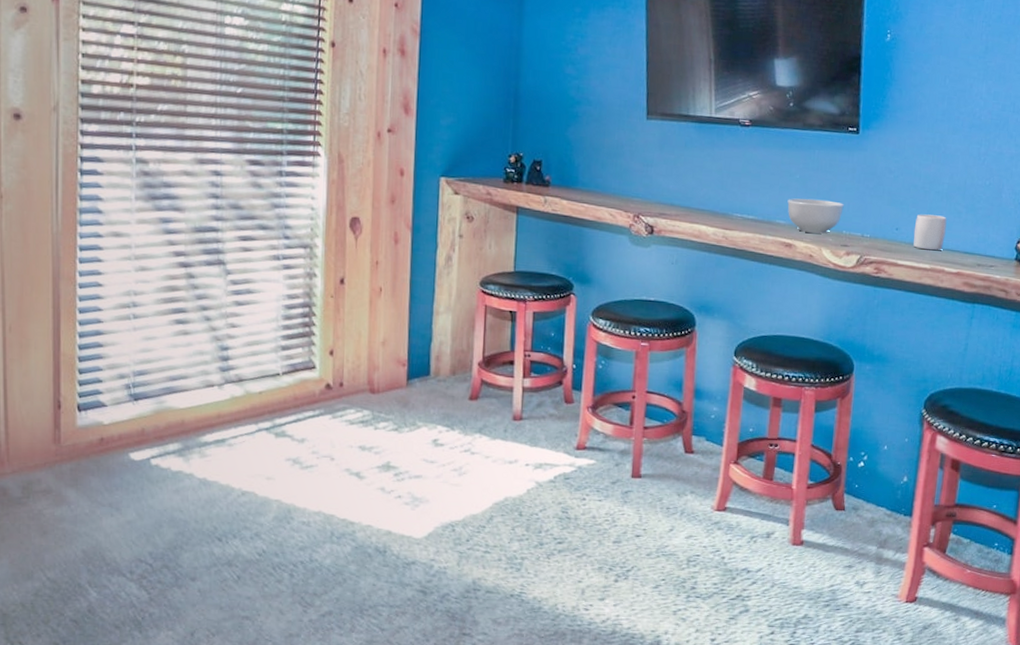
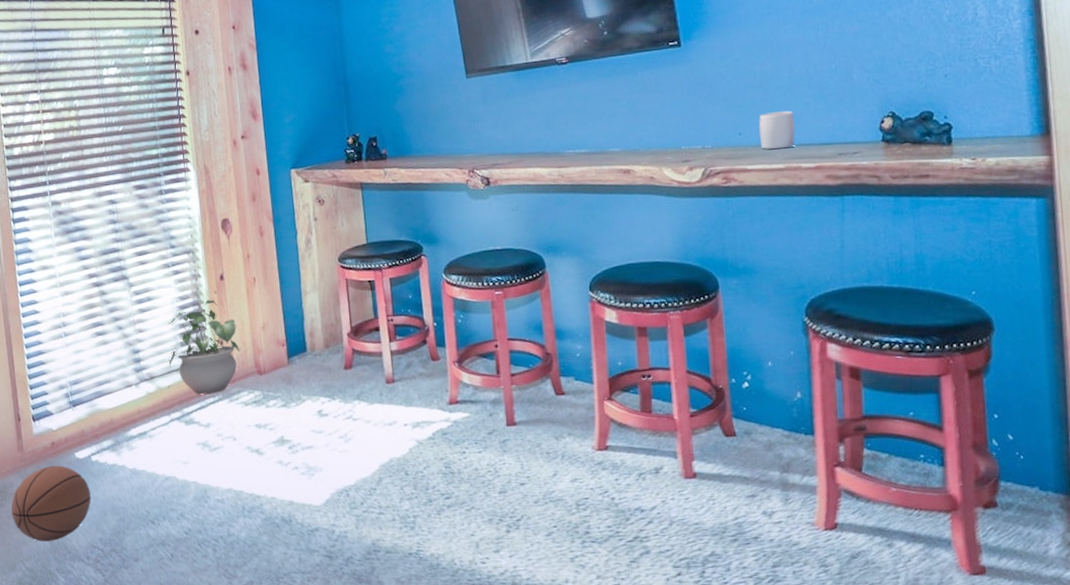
basketball: none [35,465,145,550] -> present [11,465,91,542]
potted plant: none [262,303,352,407] -> present [166,299,240,395]
bowl: present [787,198,844,234] -> none [618,119,678,156]

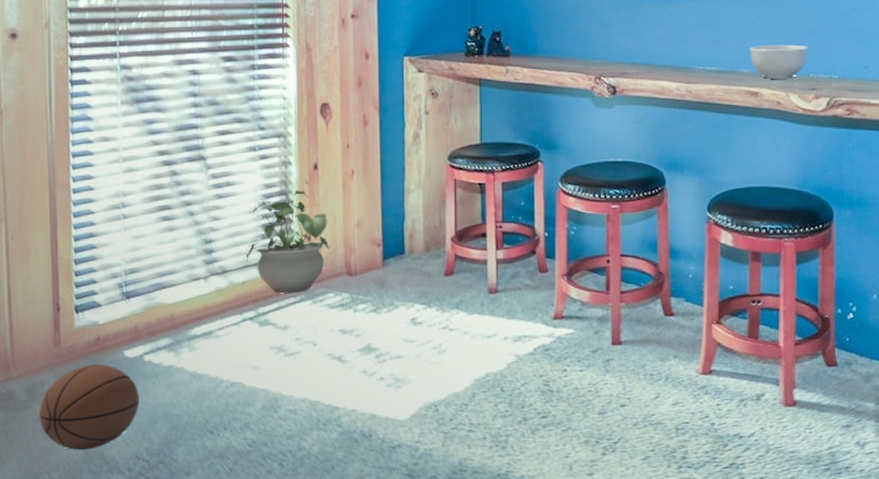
bowl: none [618,119,678,156] -> present [750,44,808,79]

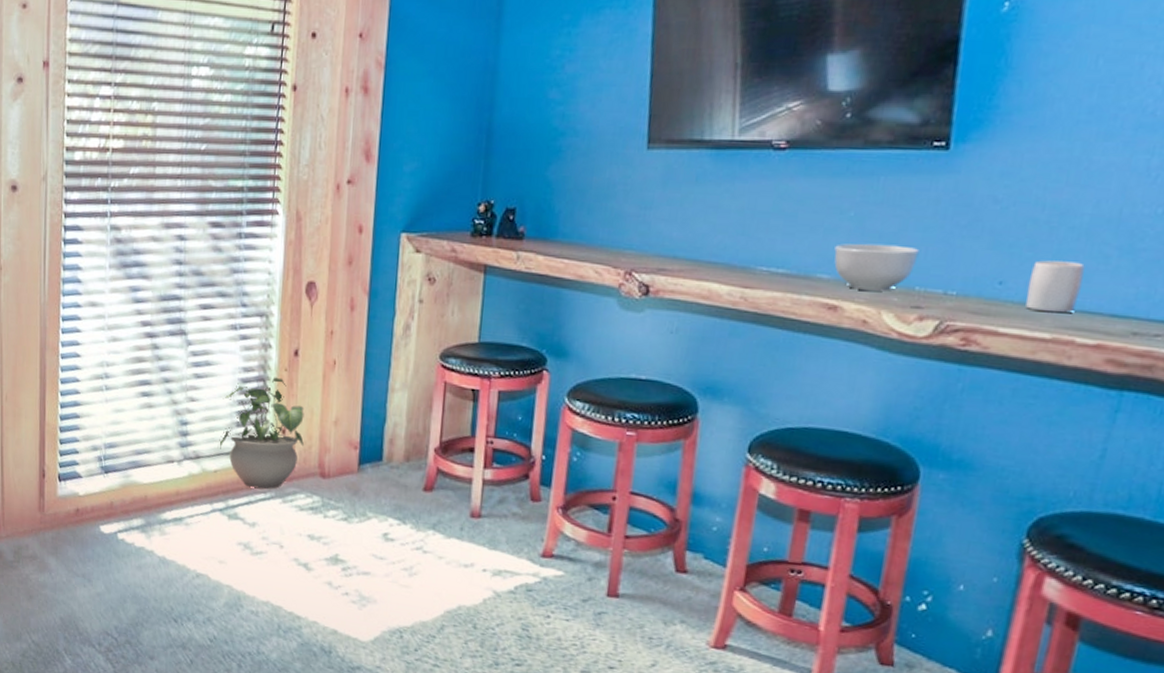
basketball: present [39,364,139,450] -> none [23,534,112,619]

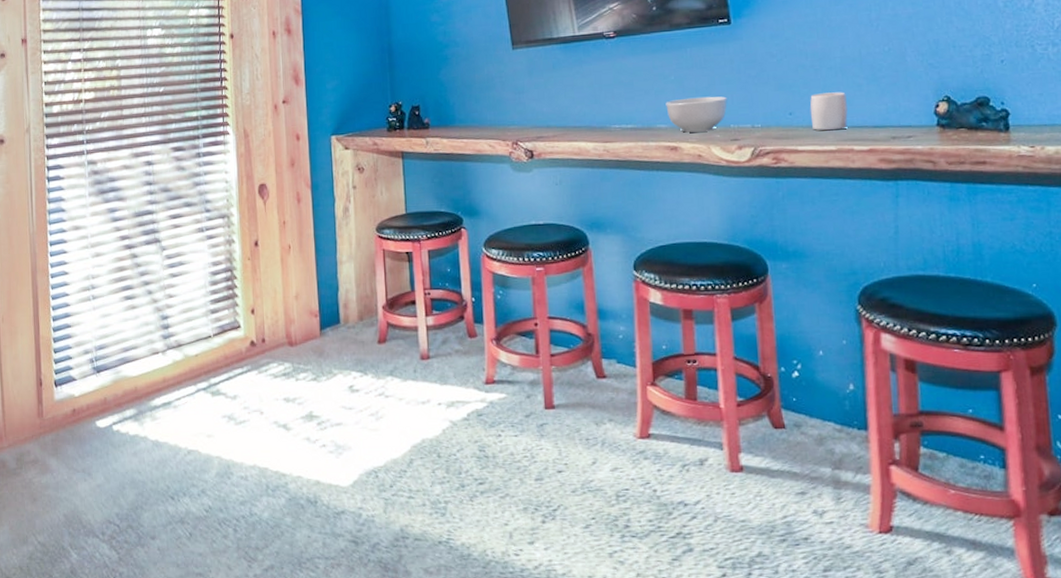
potted plant: present [217,377,305,490] -> none [196,266,271,365]

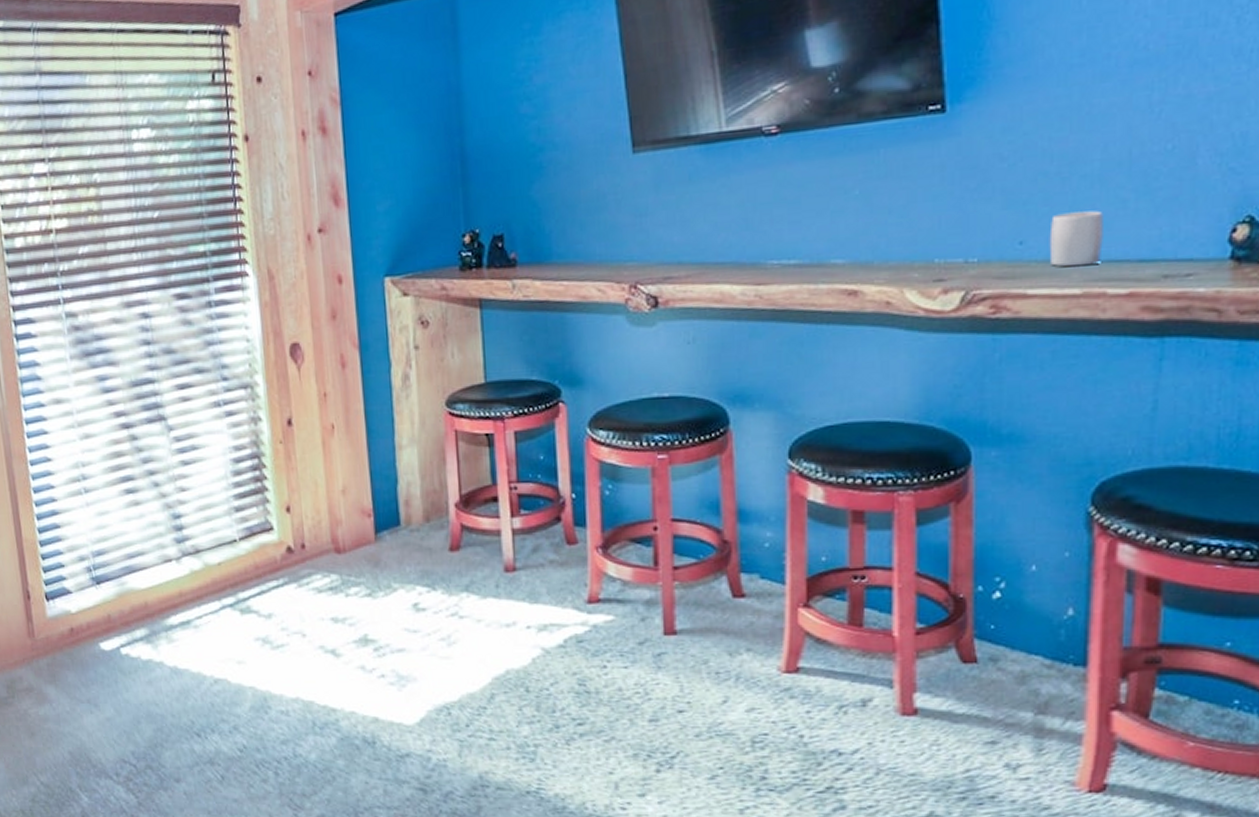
bowl: present [665,96,727,133] -> none [845,218,932,271]

